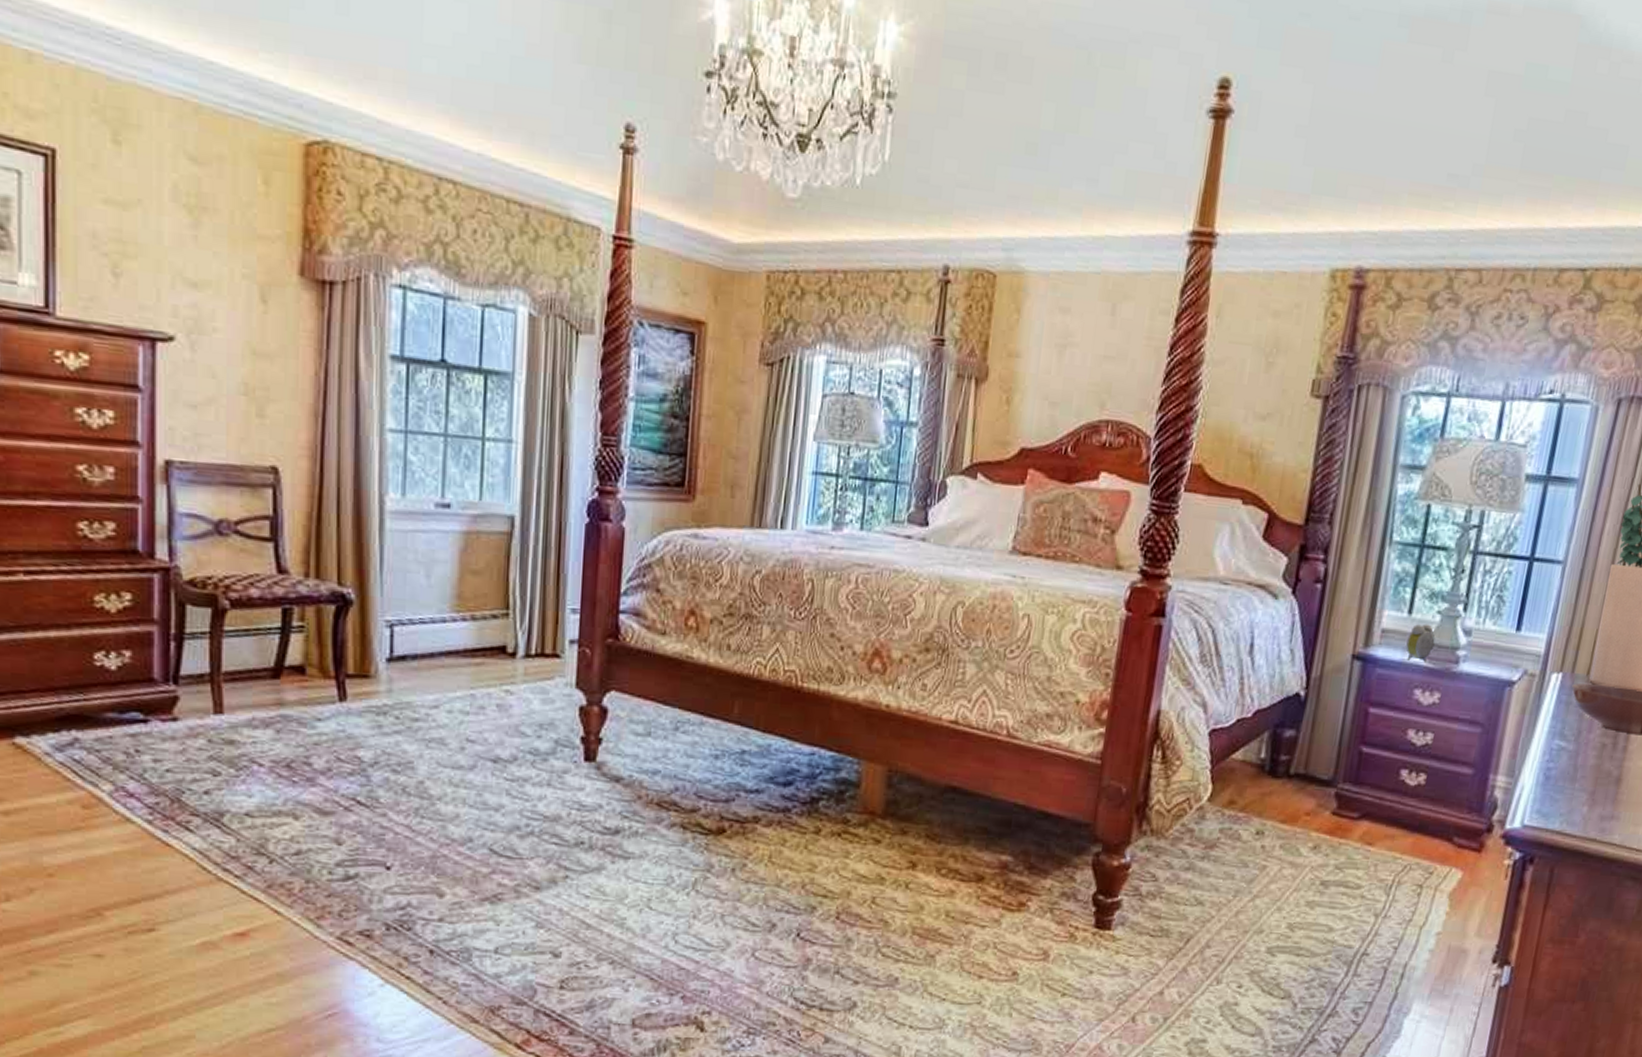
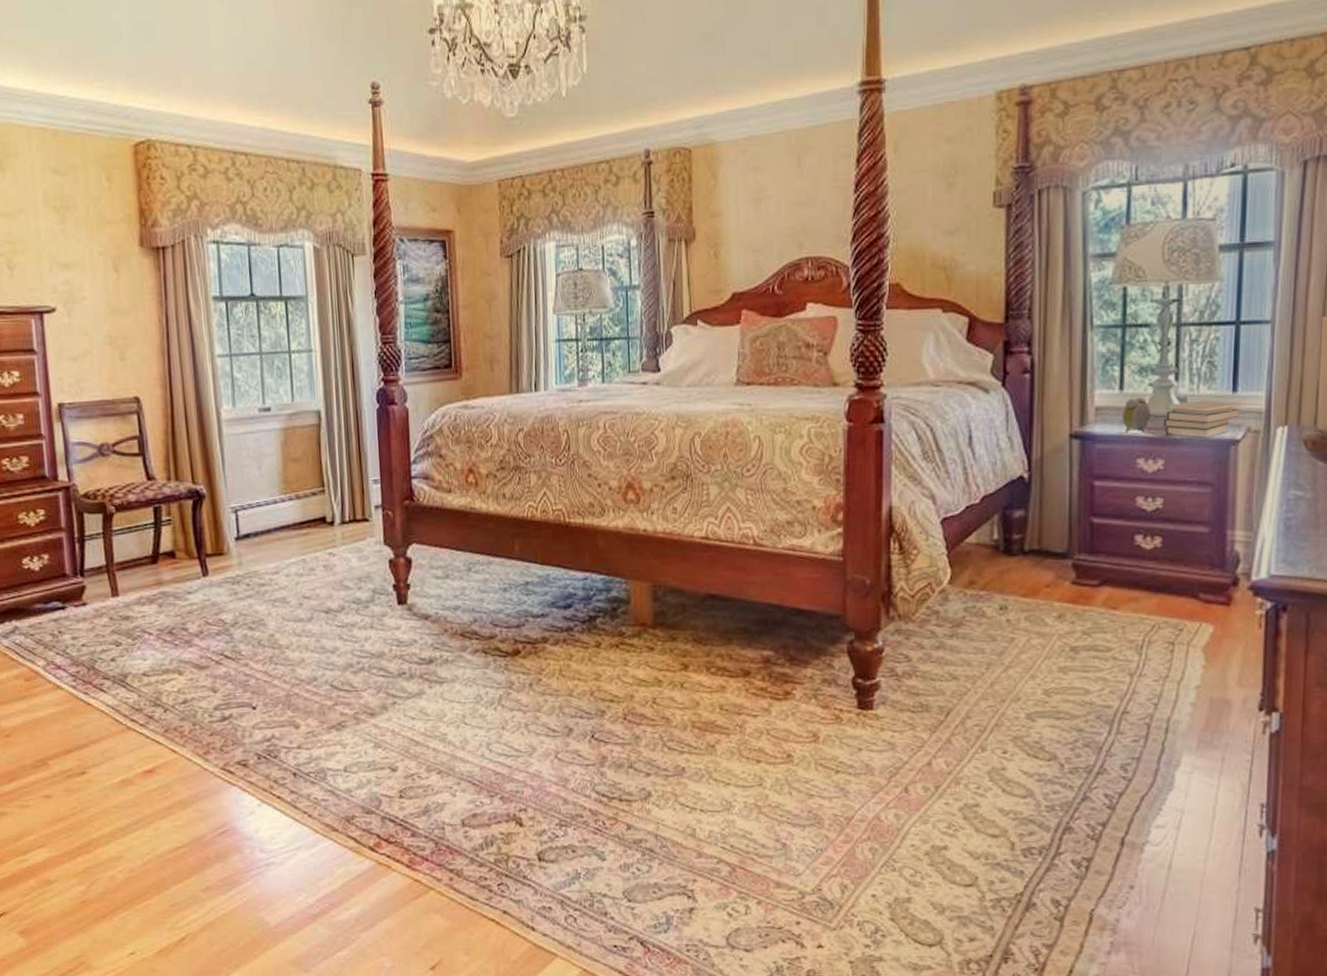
books: none [1446,635,1523,677] -> present [1164,400,1242,439]

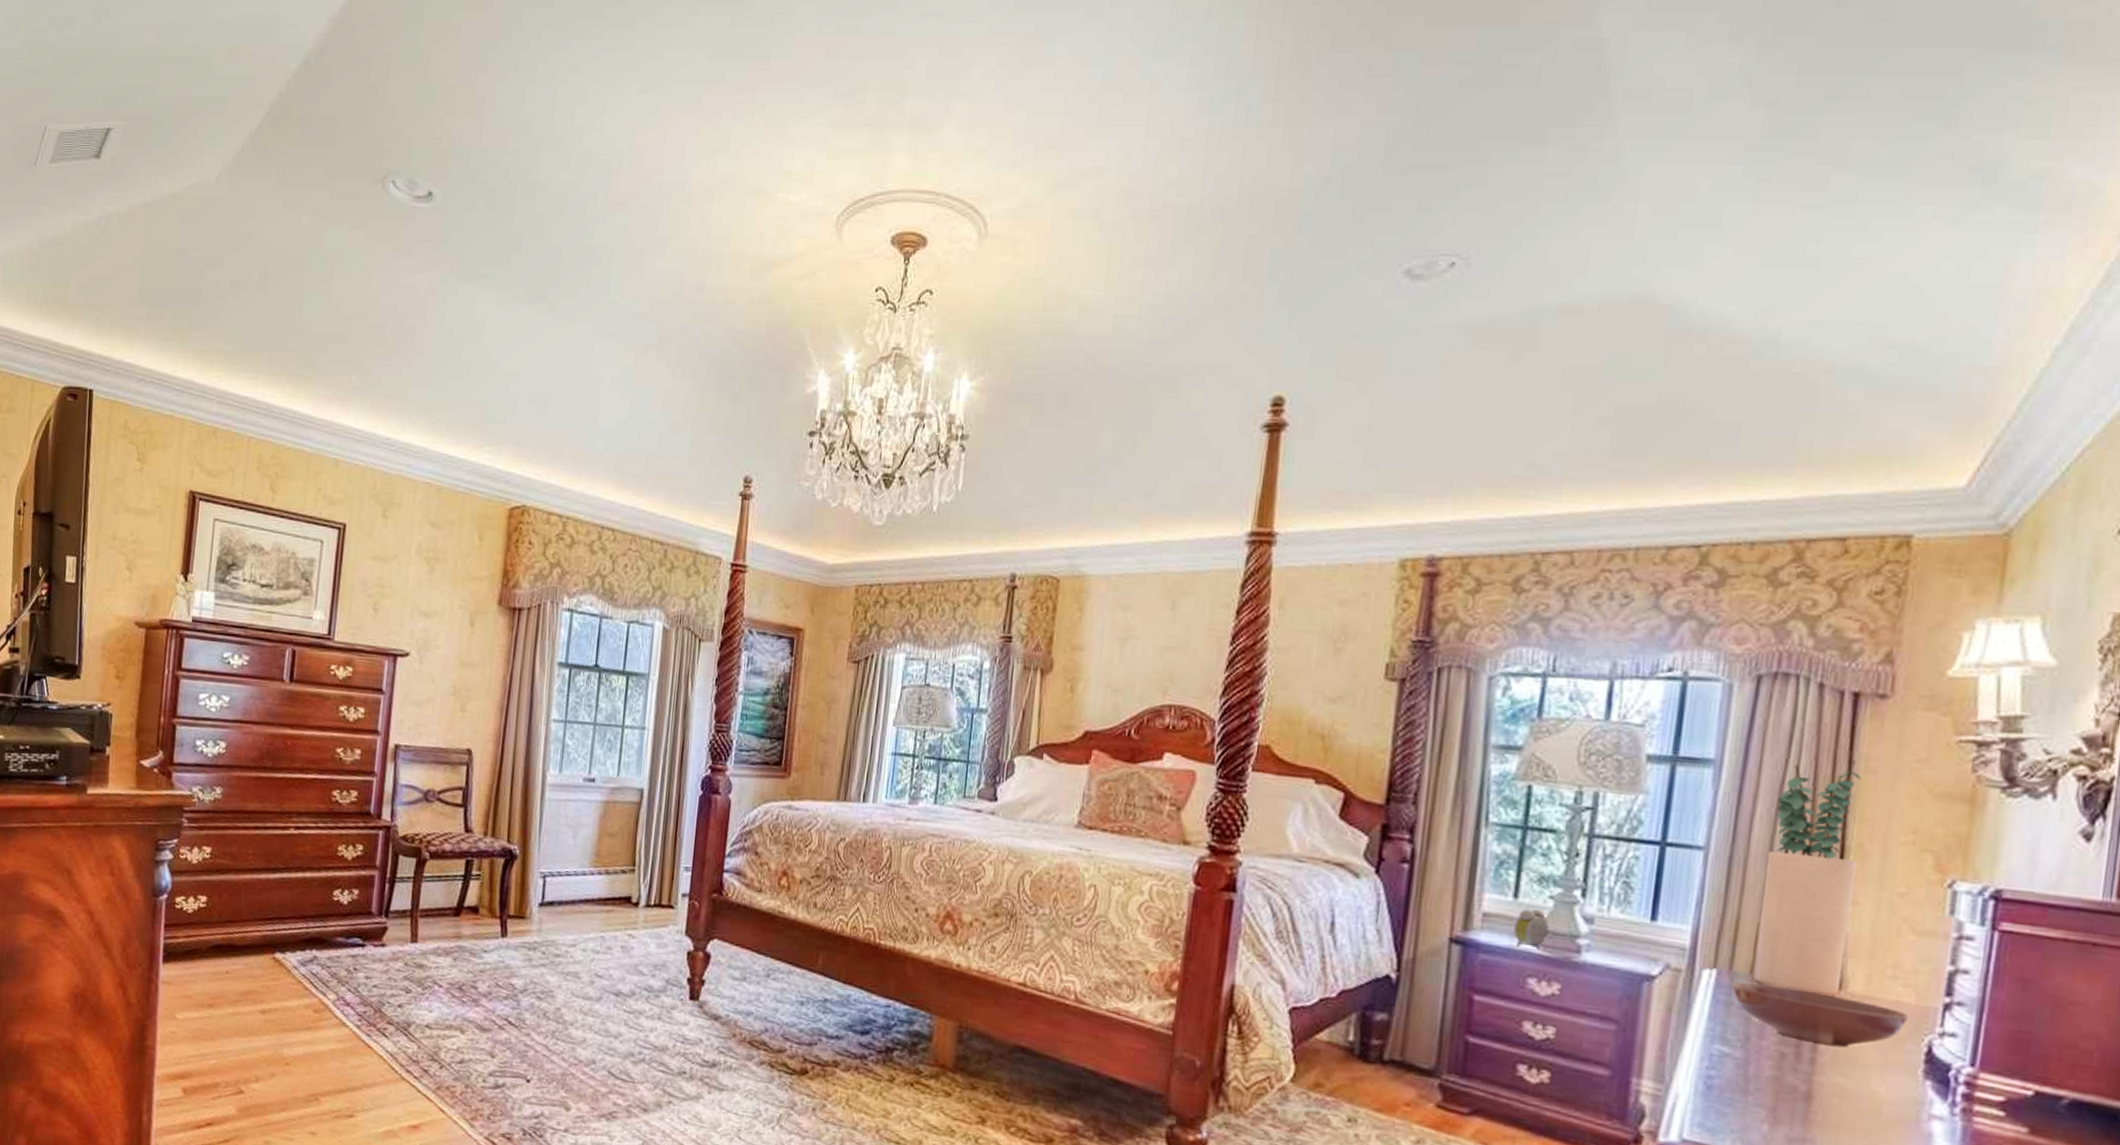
books: present [1164,400,1242,439] -> none [1564,922,1661,969]

